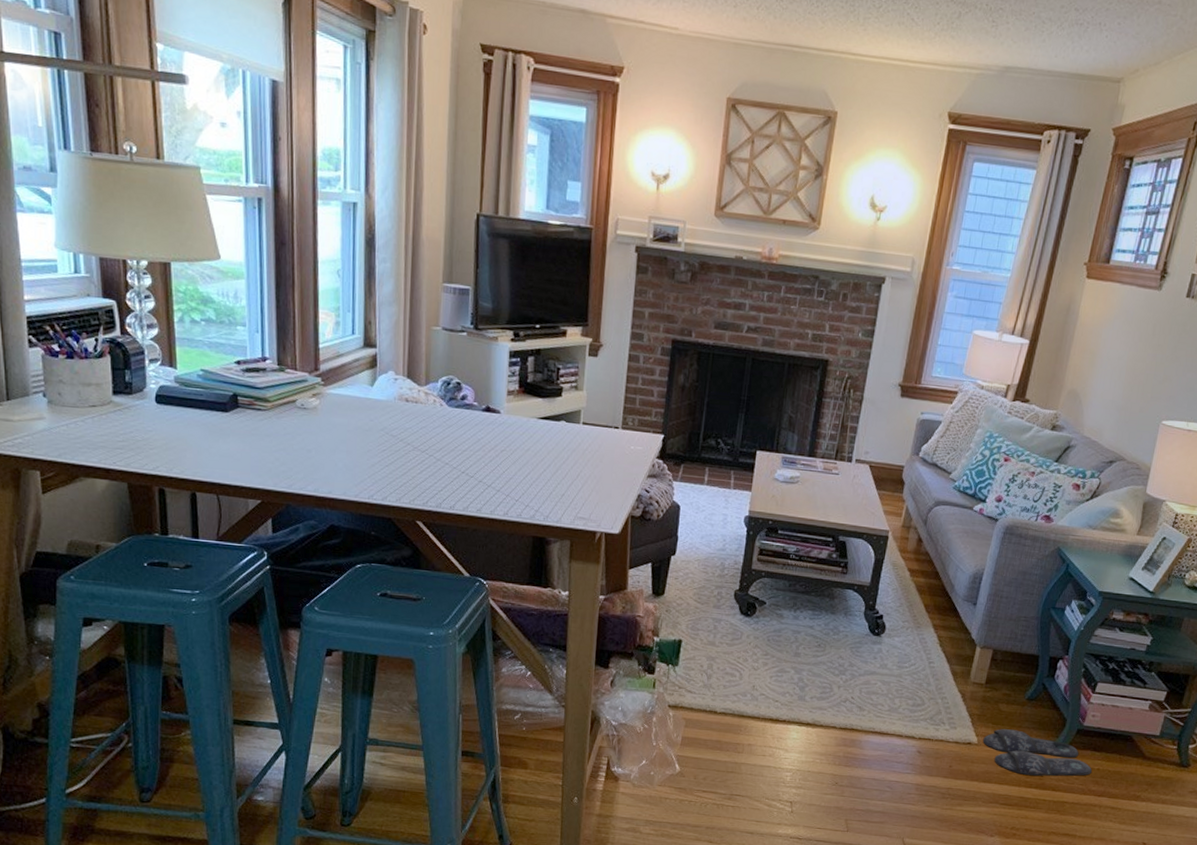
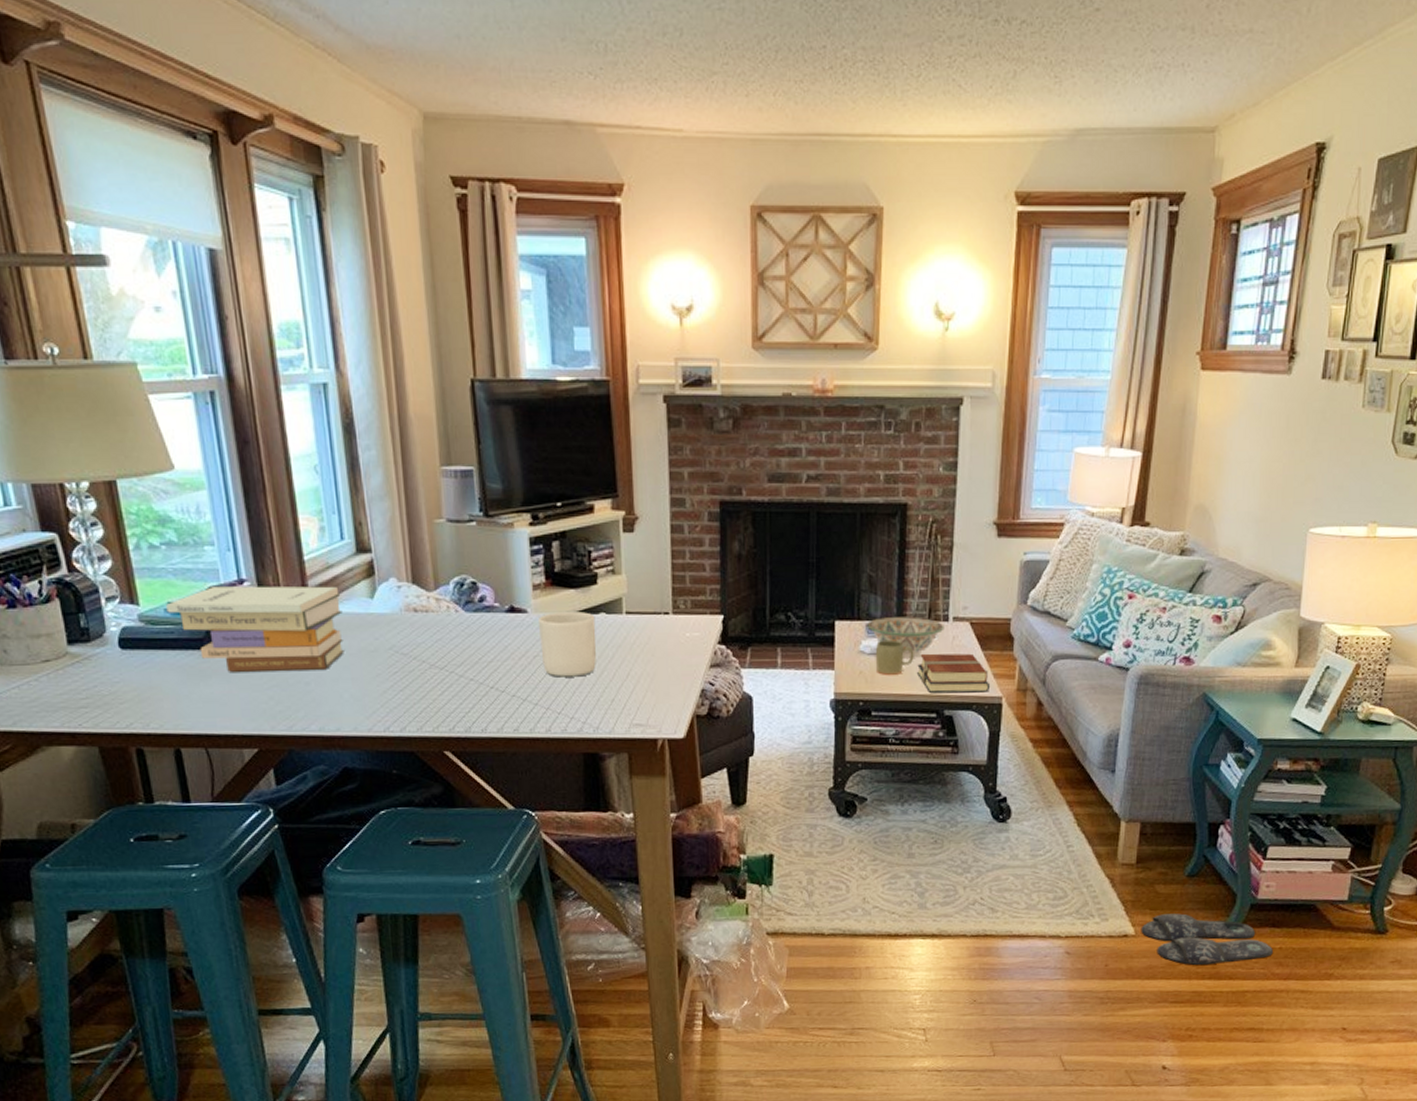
books: none [199,361,346,441] -> present [166,586,344,672]
mug: none [508,415,557,472] -> present [537,611,597,677]
decorative bowl: none [783,452,848,490] -> present [867,617,944,658]
mug: none [786,471,820,502] -> present [875,639,914,675]
books: none [820,486,880,525] -> present [917,653,989,693]

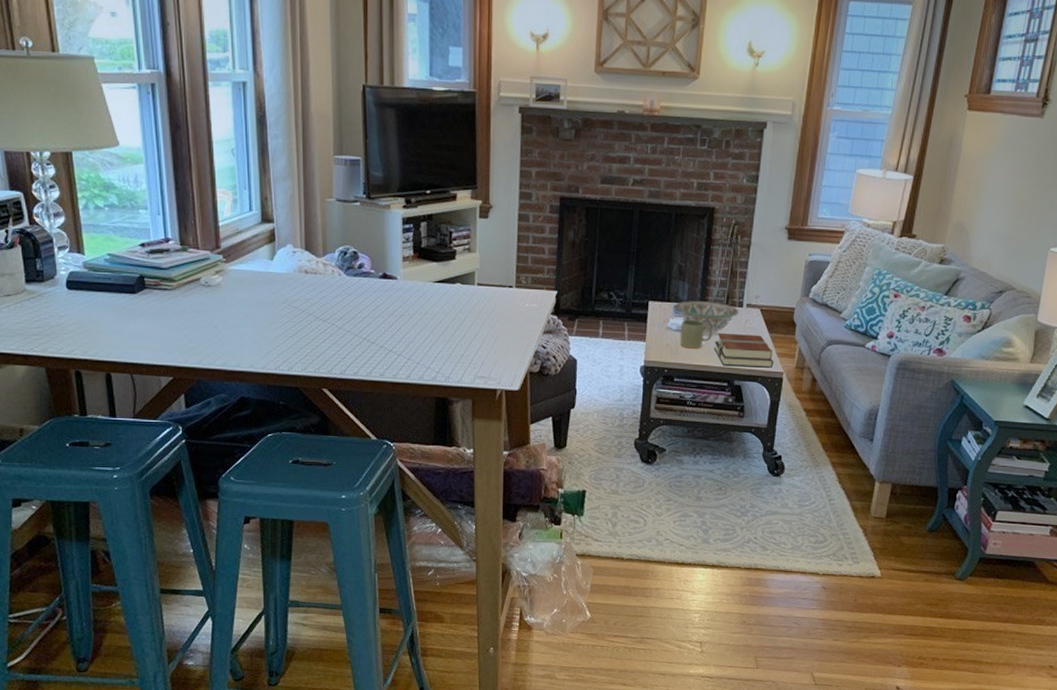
books: present [166,586,344,672] -> none [106,243,247,316]
mug: present [537,611,597,677] -> none [405,280,452,335]
slippers: present [1141,913,1273,965] -> none [886,561,996,605]

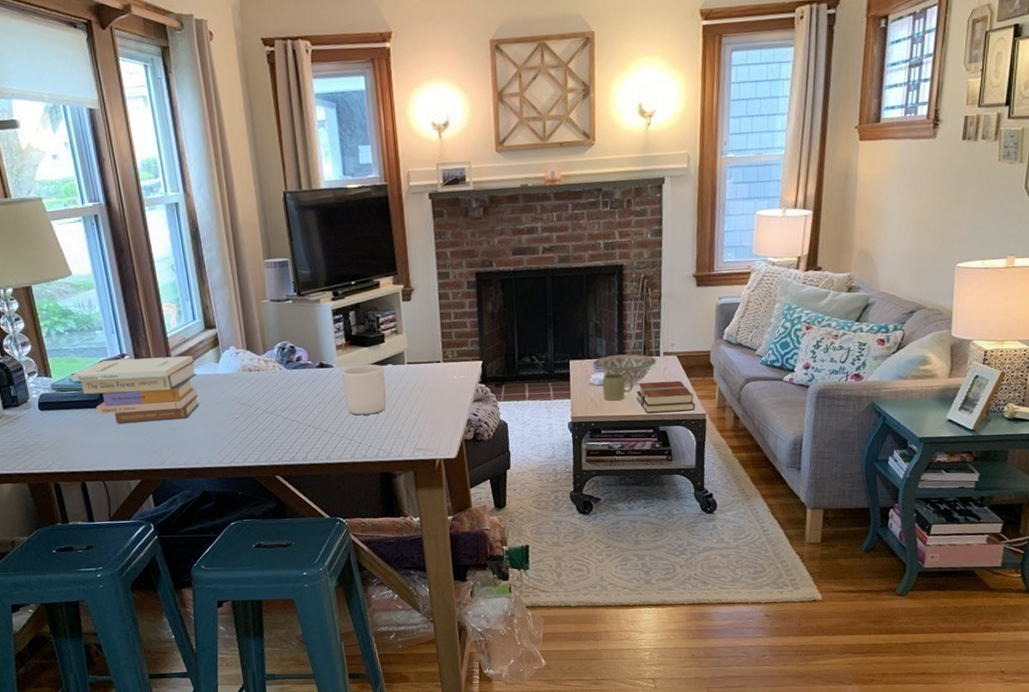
books: none [106,243,247,316] -> present [70,355,200,424]
mug: none [405,280,452,335] -> present [341,364,387,416]

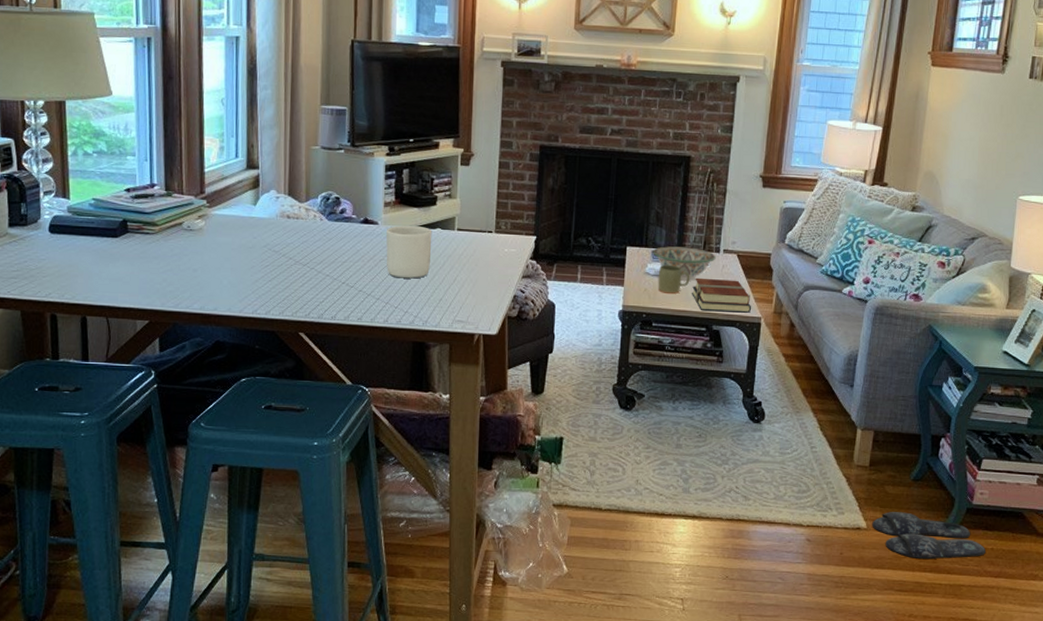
books: present [70,355,200,424] -> none [91,188,231,260]
slippers: none [827,581,939,623] -> present [872,512,986,559]

